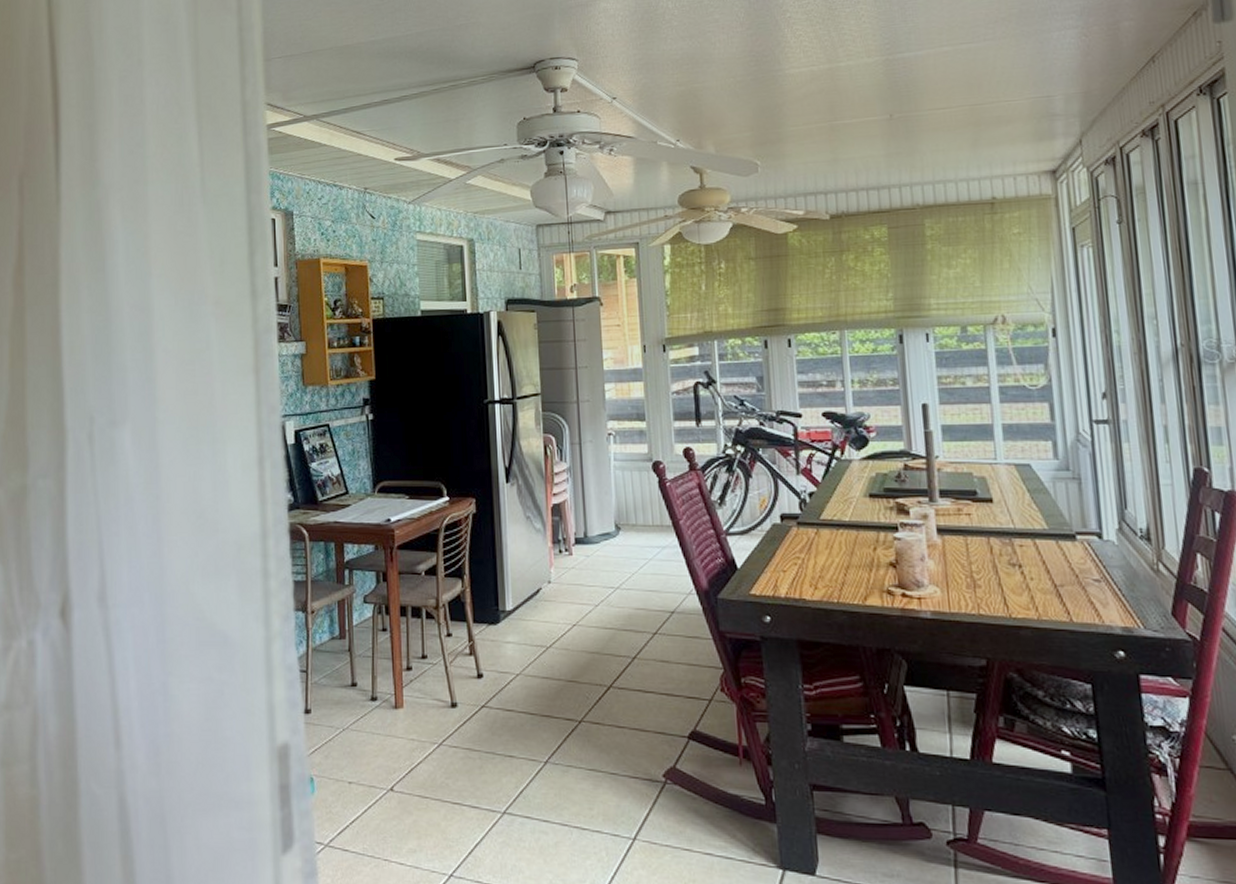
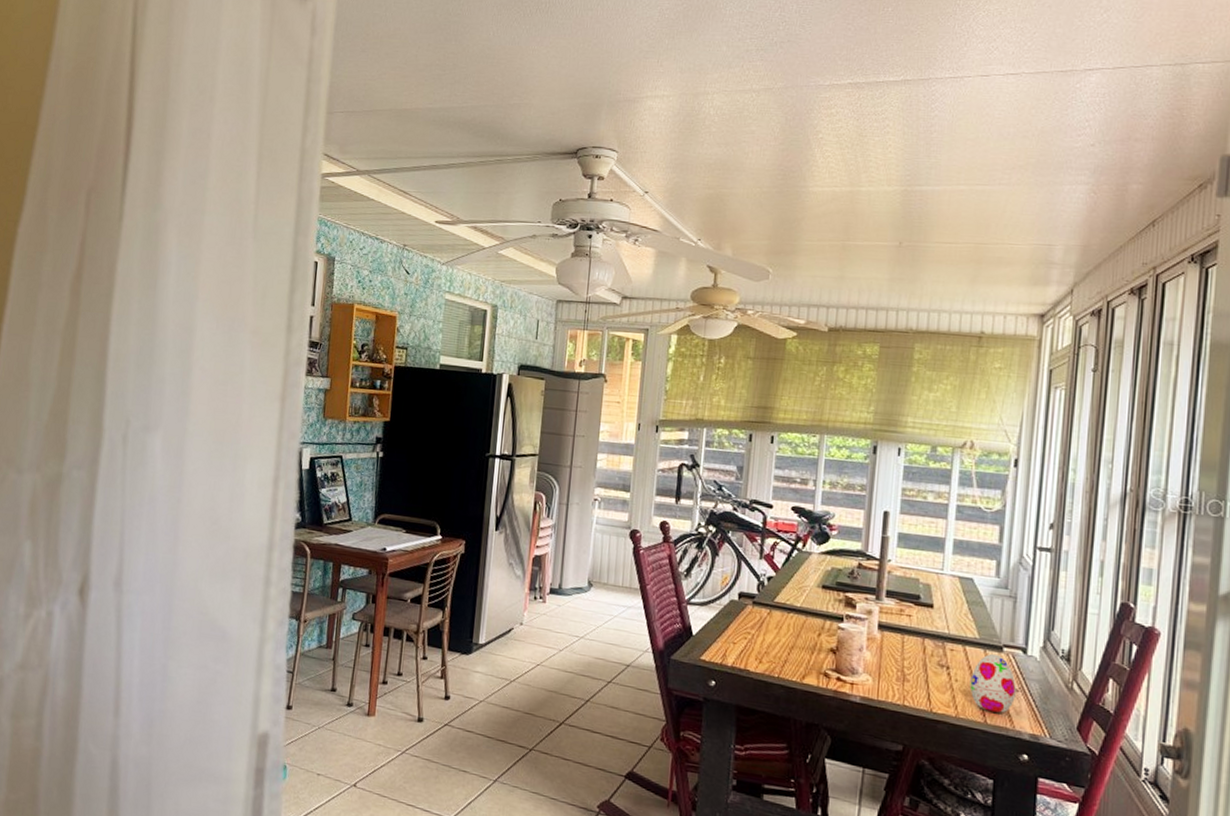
decorative egg: none [1046,543,1100,608] -> present [970,653,1017,713]

